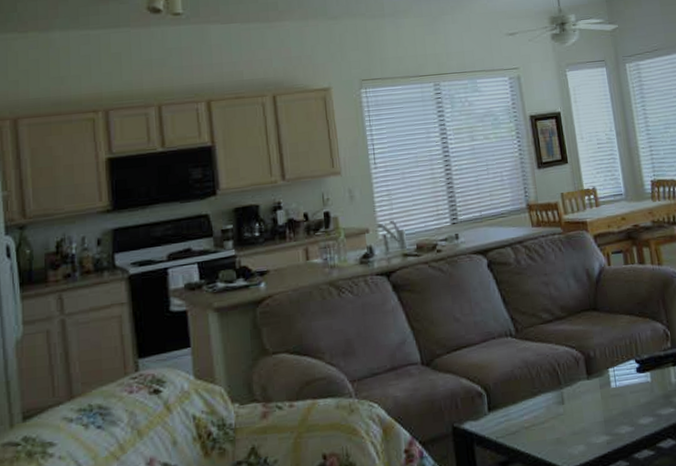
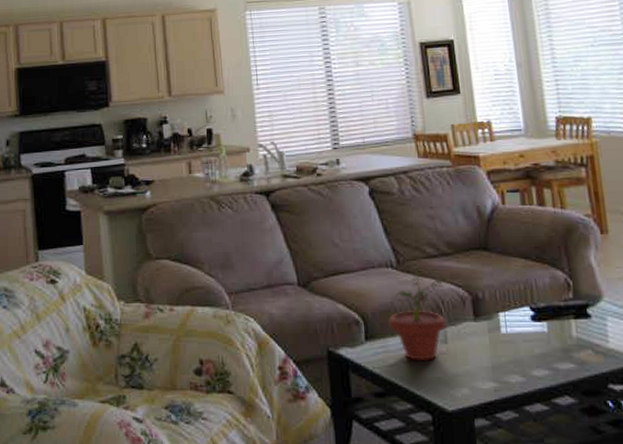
potted plant: none [509,332,563,425] -> present [388,266,447,362]

